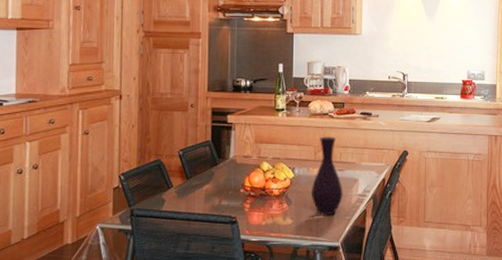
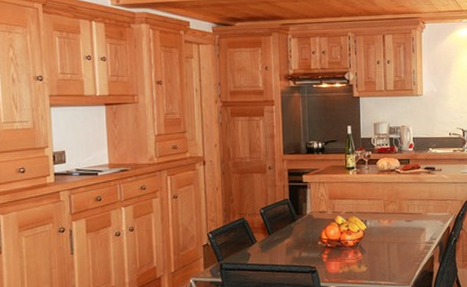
vase: present [311,136,343,215] -> none [382,190,412,262]

